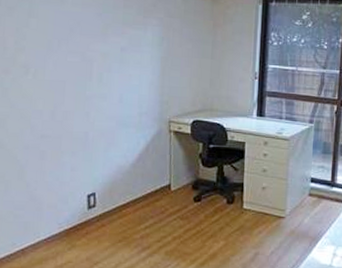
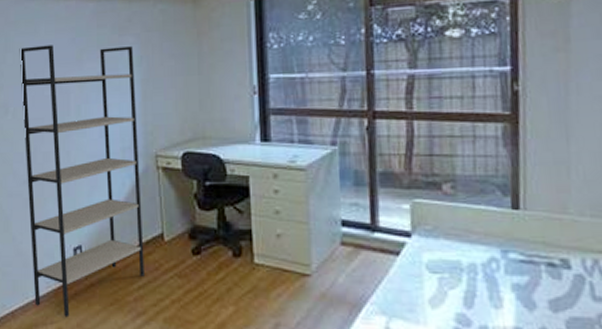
shelving unit: none [43,15,156,253] -> present [19,45,144,318]

